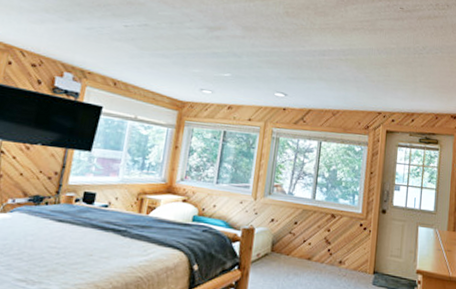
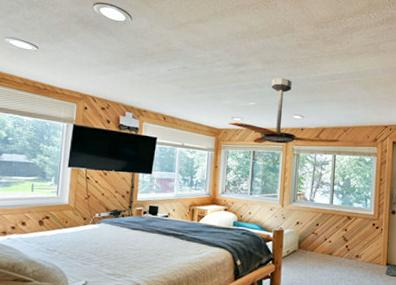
ceiling fan: none [194,47,328,128] -> present [227,77,341,144]

